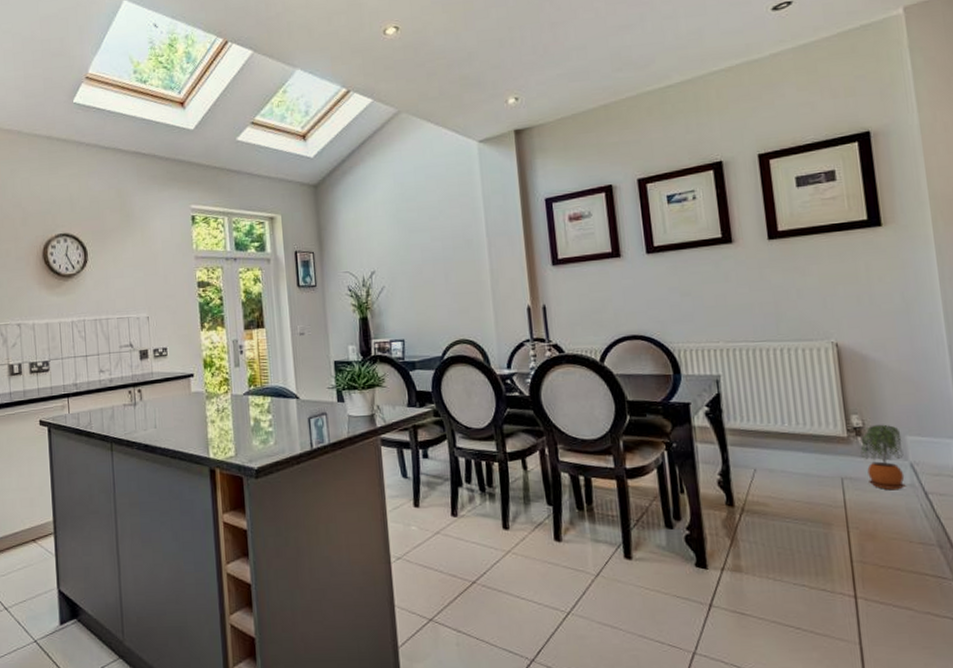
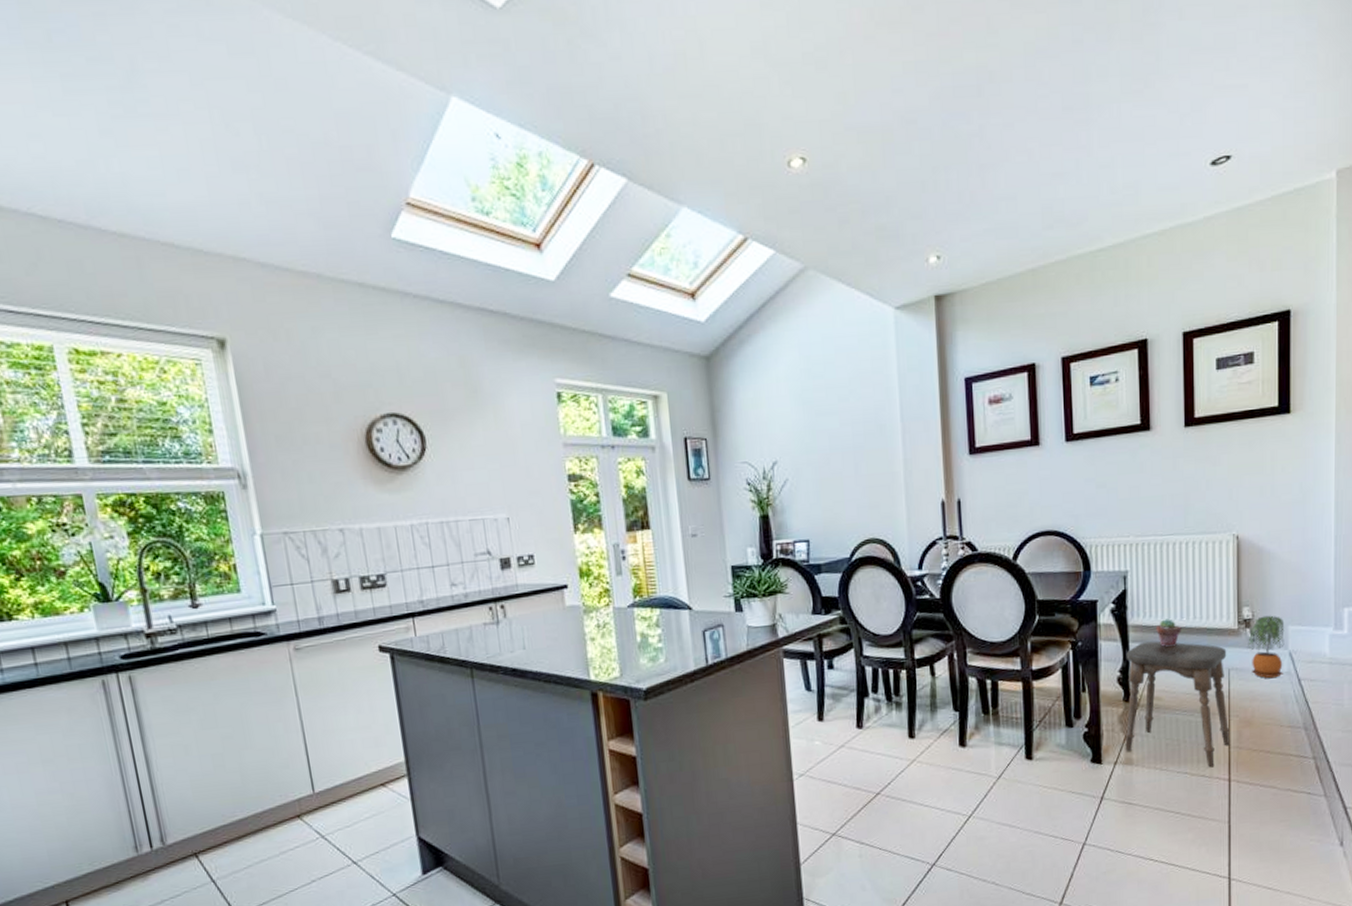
stool: none [725,445,852,582] -> present [1125,641,1230,768]
potted succulent: none [755,424,784,453] -> present [1156,618,1182,647]

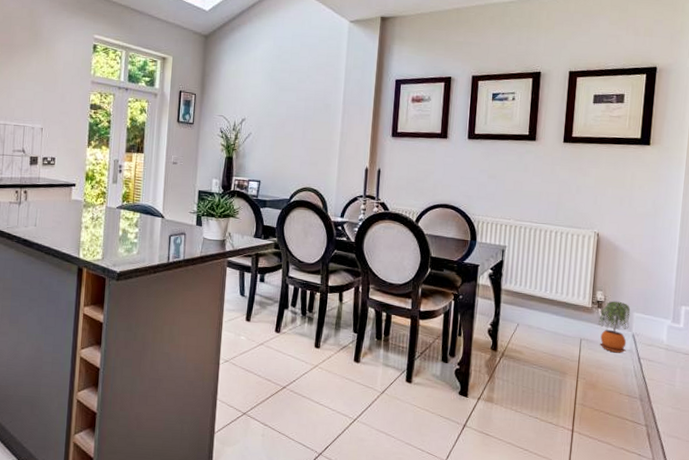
stool: present [1125,641,1230,768] -> none [488,304,581,418]
potted succulent: present [1156,618,1182,647] -> none [524,289,545,313]

